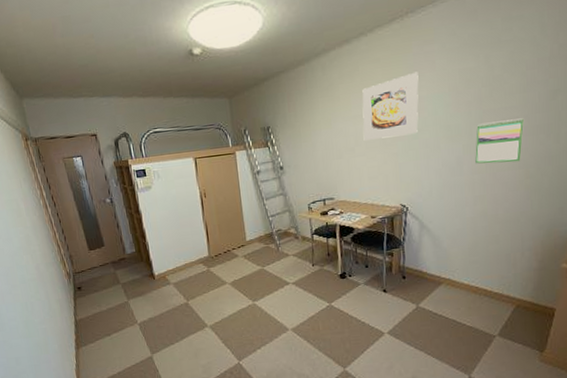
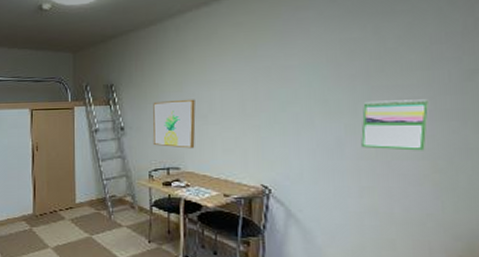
wall art: none [307,134,346,181] -> present [152,99,196,149]
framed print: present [362,71,419,141] -> none [219,38,289,108]

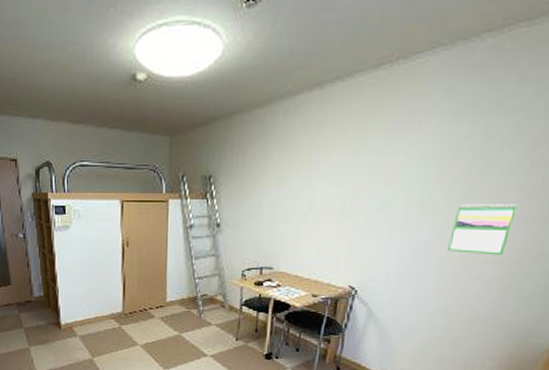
wall art: present [152,99,196,149] -> none [248,195,296,248]

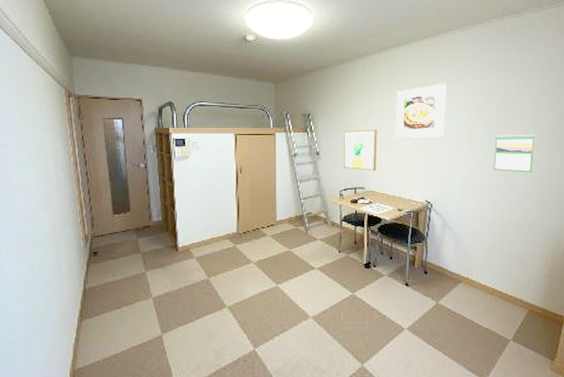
wall art: none [248,195,296,248] -> present [343,129,377,171]
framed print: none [319,132,399,207] -> present [395,83,447,137]

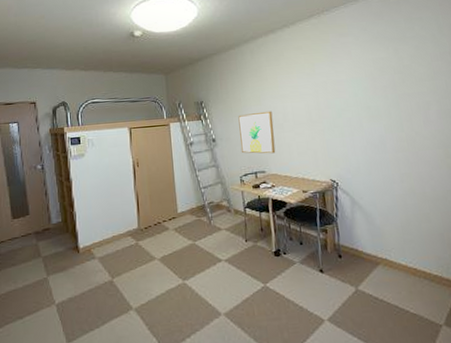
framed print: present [395,83,447,137] -> none [288,59,341,117]
calendar: present [493,135,536,173] -> none [394,103,439,143]

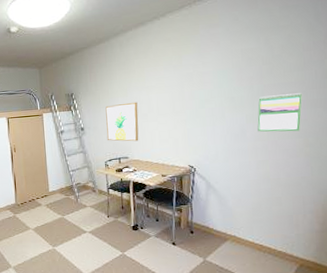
calendar: none [394,103,439,143] -> present [257,93,303,132]

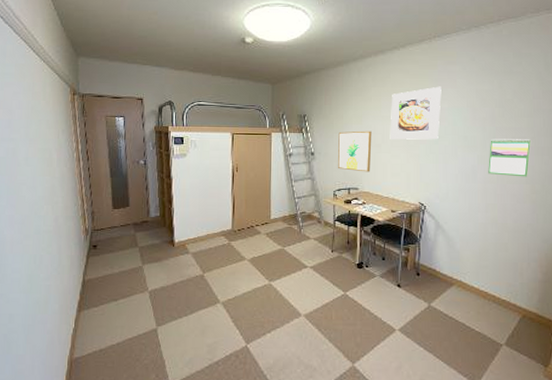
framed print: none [155,50,205,108] -> present [390,86,442,140]

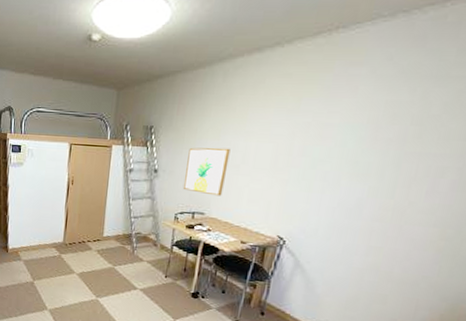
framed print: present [390,86,442,140] -> none [252,95,335,164]
calendar: present [488,139,532,177] -> none [379,166,457,219]

